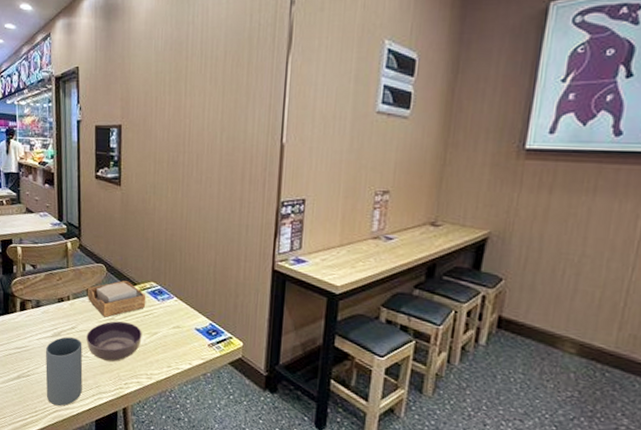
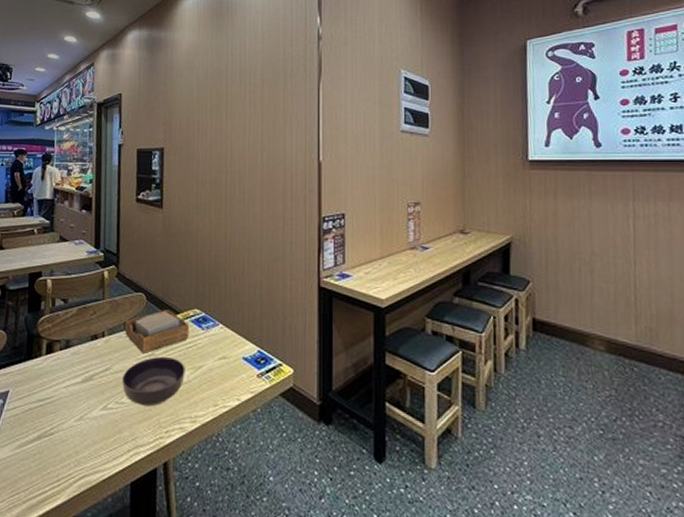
cup: present [45,337,83,406] -> none [72,381,118,470]

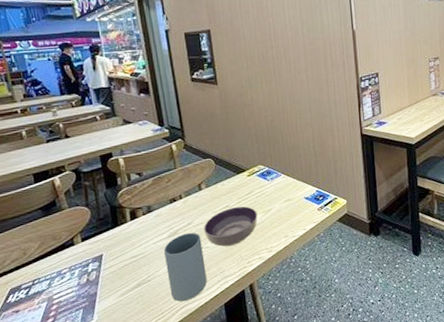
cup: none [72,381,118,470] -> present [163,233,207,302]
napkin holder: present [125,310,190,353] -> none [199,169,257,207]

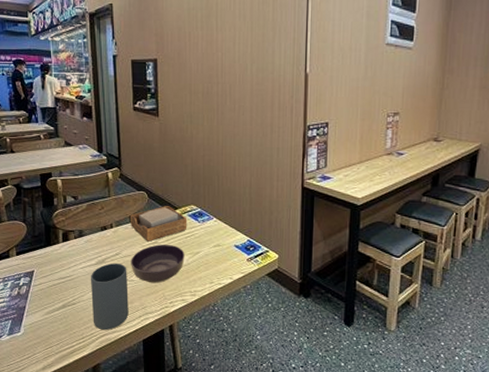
napkin holder: none [199,169,257,207] -> present [131,206,188,242]

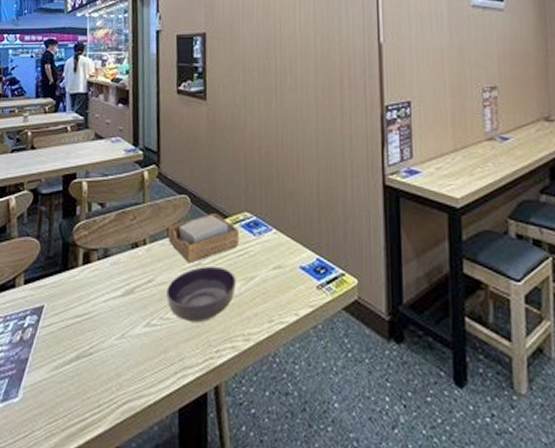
cup: present [90,263,129,331] -> none [113,294,162,395]

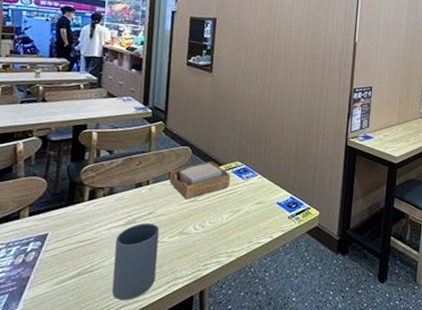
cup: none [113,294,162,395] -> present [111,223,160,301]
bowl: present [166,267,236,323] -> none [164,202,225,245]

